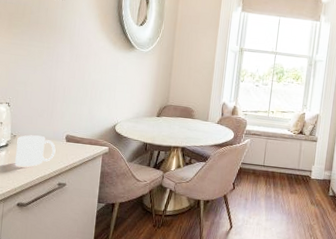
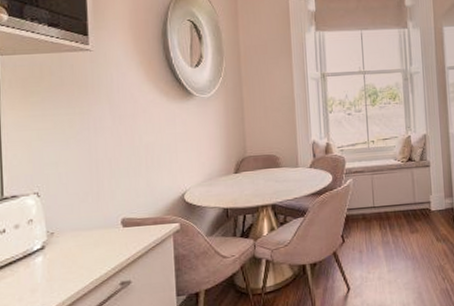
mug: present [15,135,56,167] -> none [56,226,111,271]

